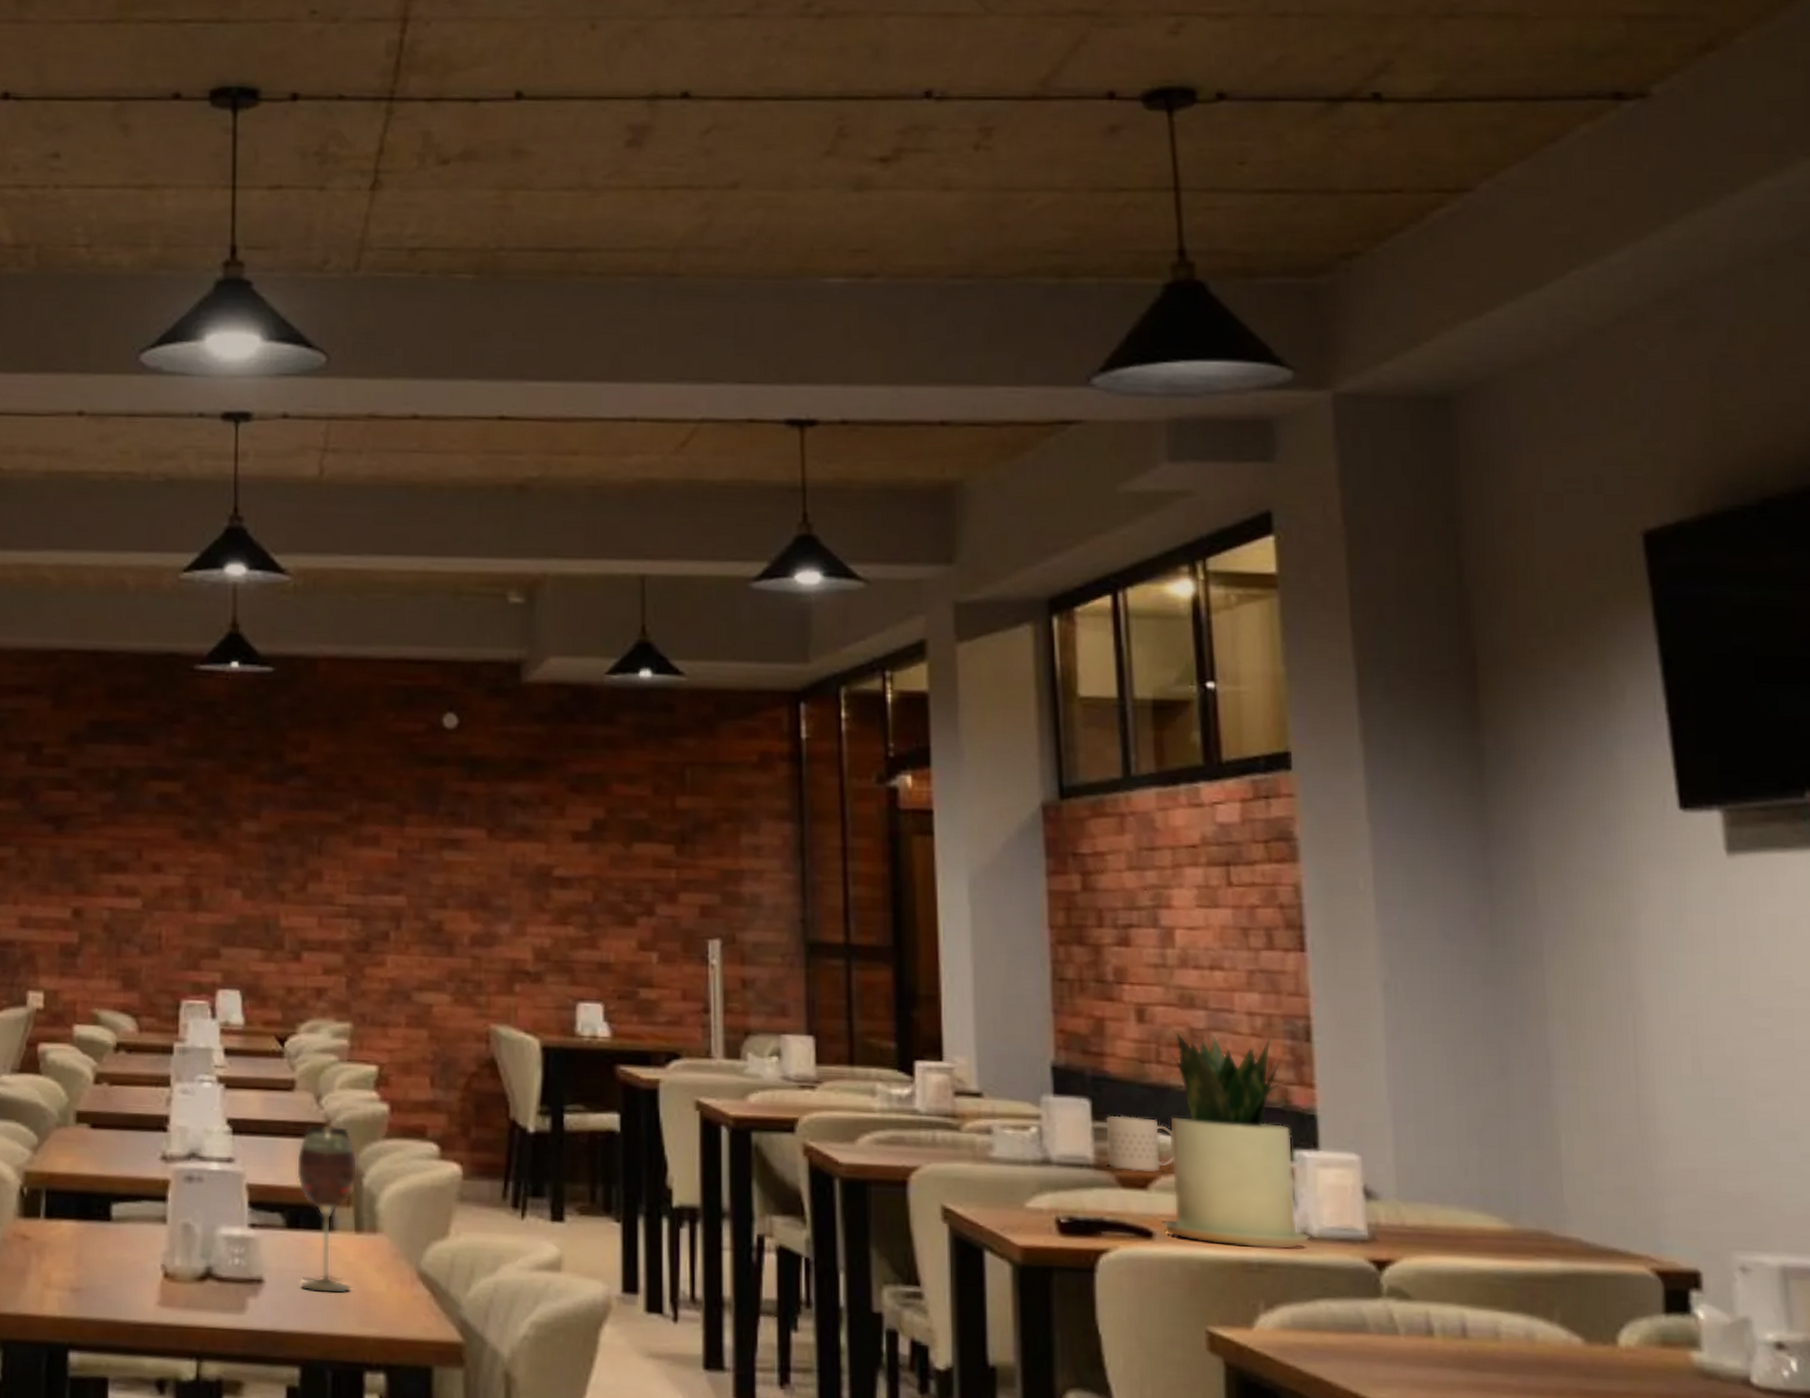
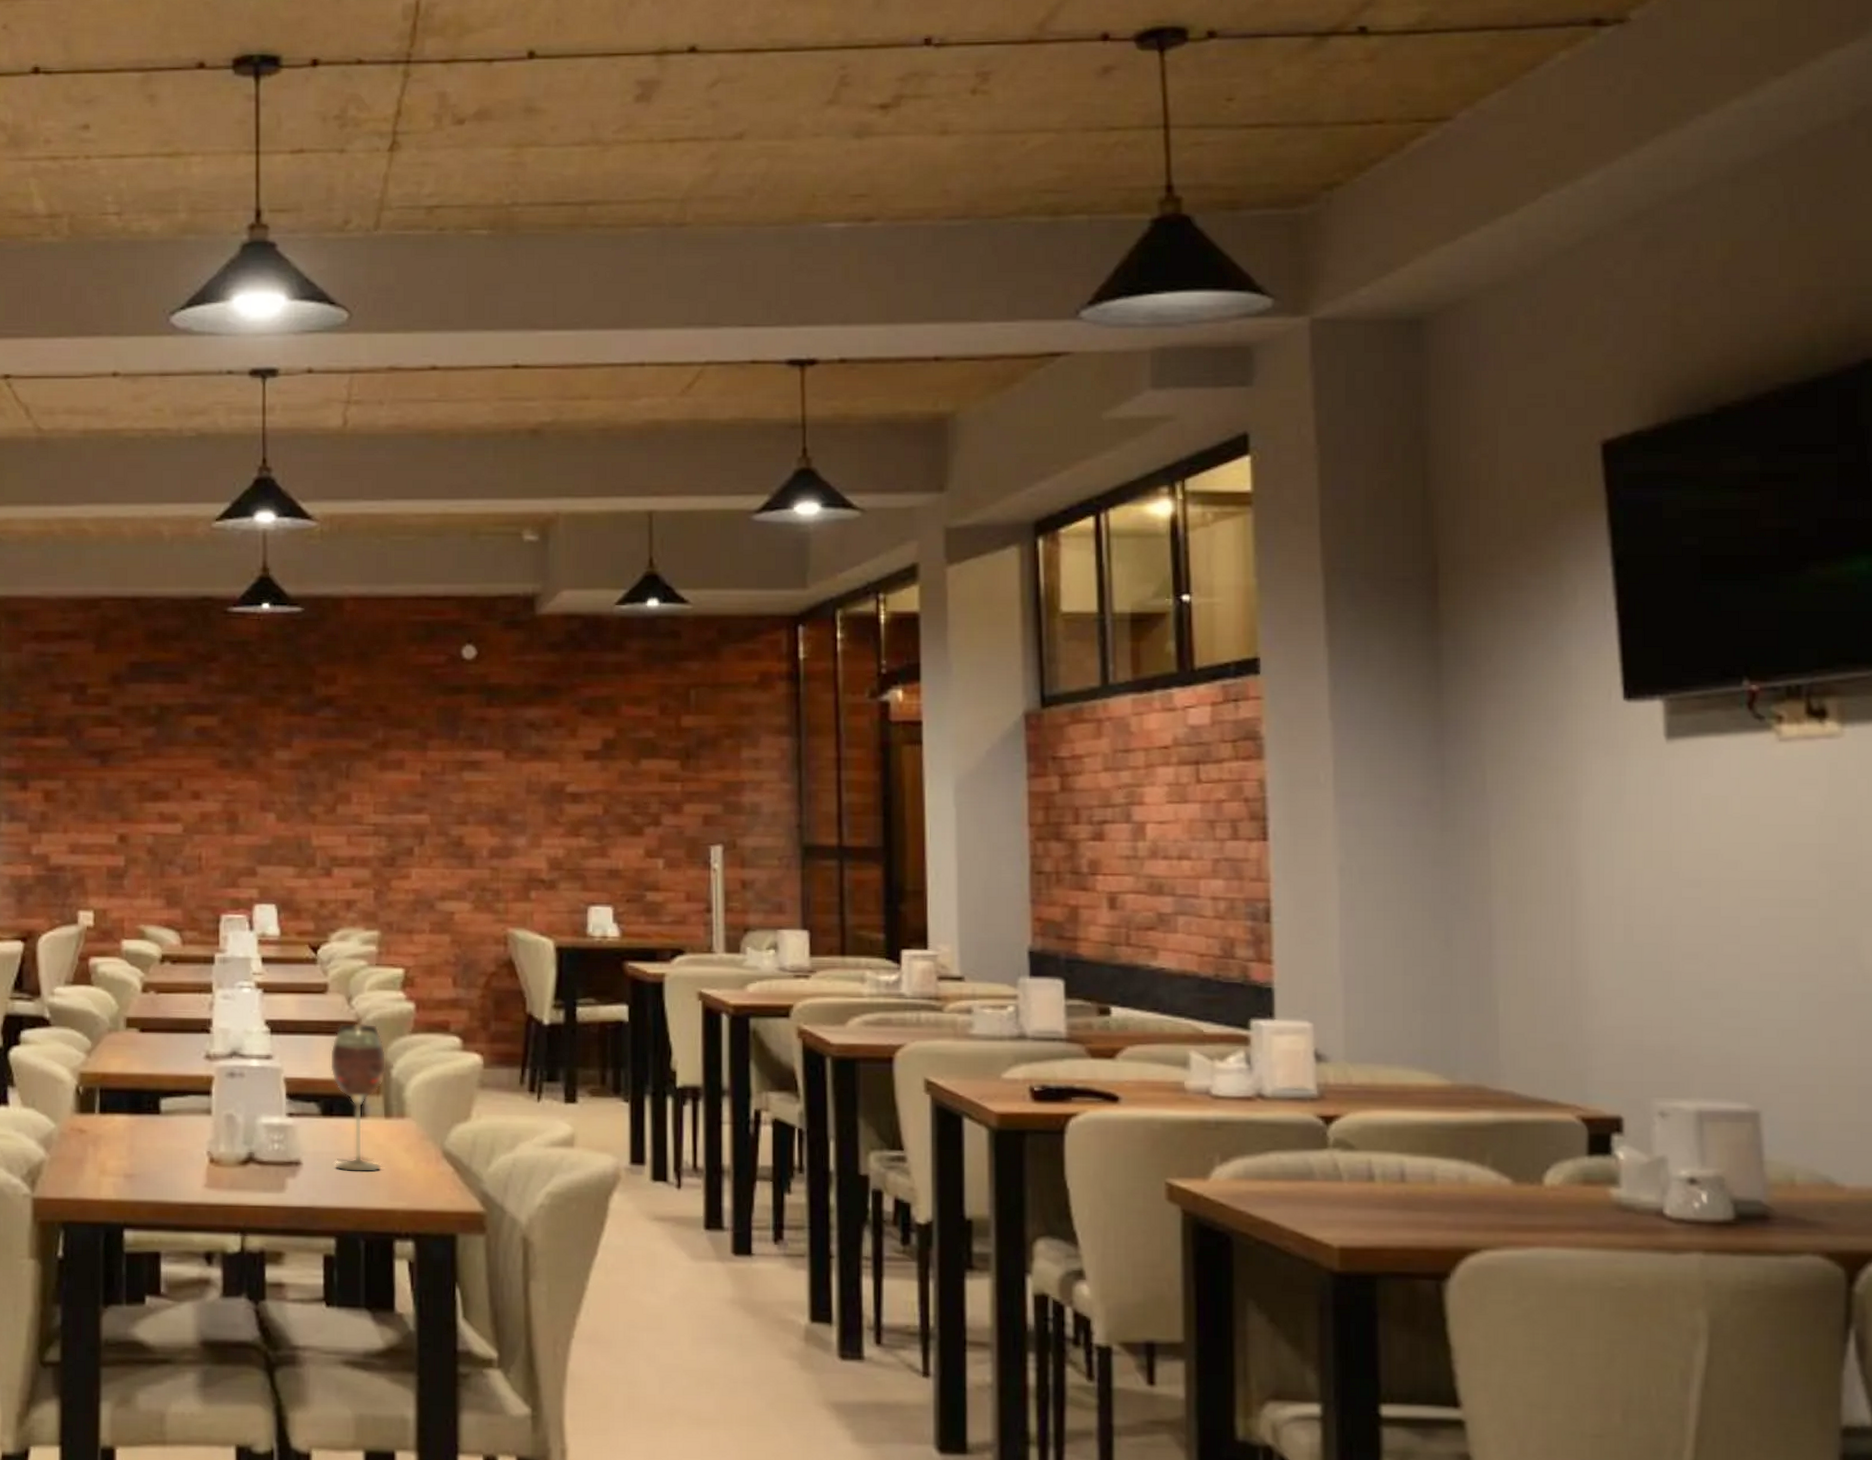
mug: present [1106,1115,1174,1173] -> none [1078,993,1140,1044]
planter: present [1162,1033,1310,1249] -> none [1128,918,1264,1108]

